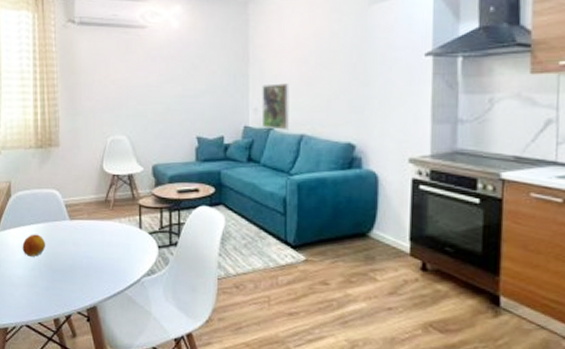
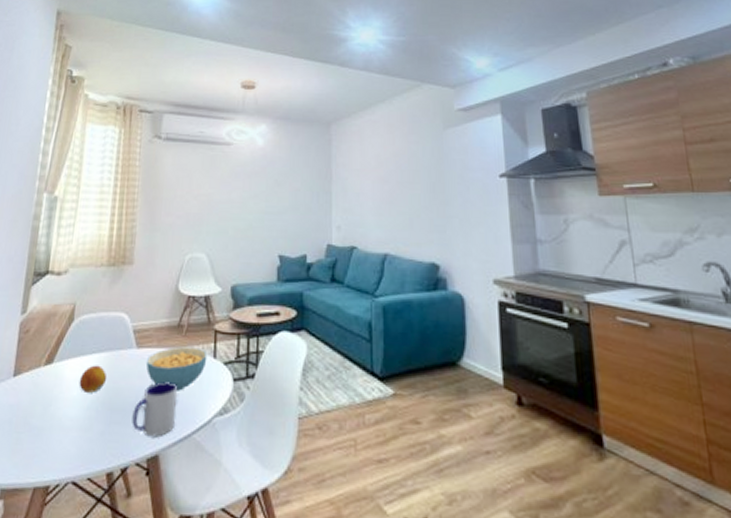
mug: none [71,248,109,293] -> present [132,382,177,437]
cereal bowl: none [80,219,134,256] -> present [146,346,208,391]
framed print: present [261,83,290,130] -> none [345,201,374,249]

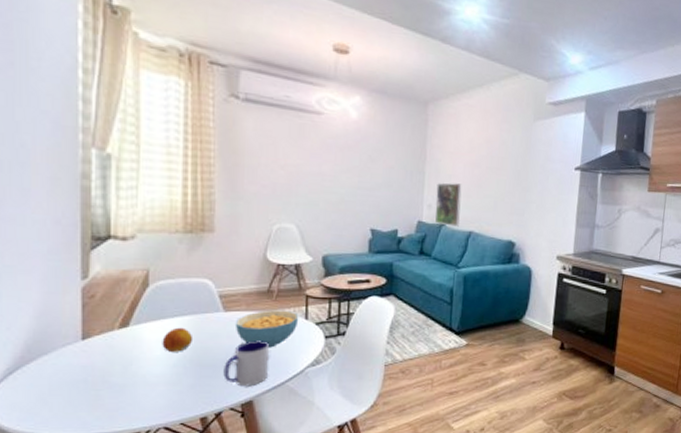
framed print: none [345,201,374,249] -> present [435,182,462,227]

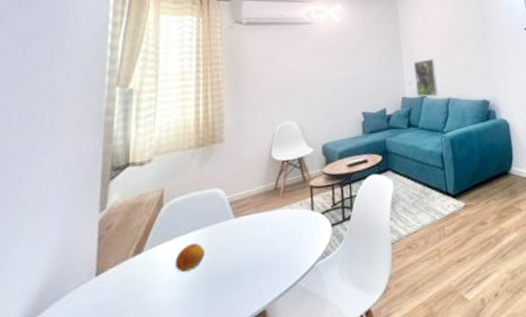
mug: present [223,340,269,387] -> none [236,241,281,296]
cereal bowl: present [236,310,299,348] -> none [246,204,306,248]

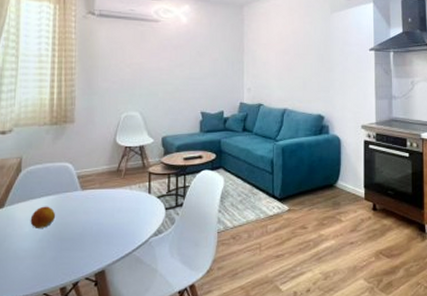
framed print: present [413,59,439,97] -> none [254,69,276,105]

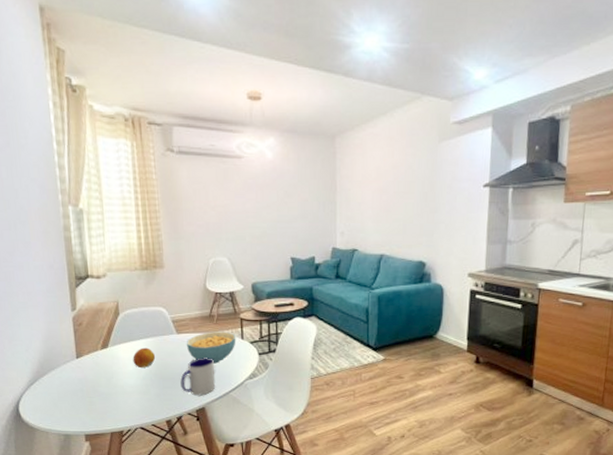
mug: none [80,215,119,257] -> present [180,358,216,396]
cereal bowl: none [91,186,143,221] -> present [187,332,236,364]

